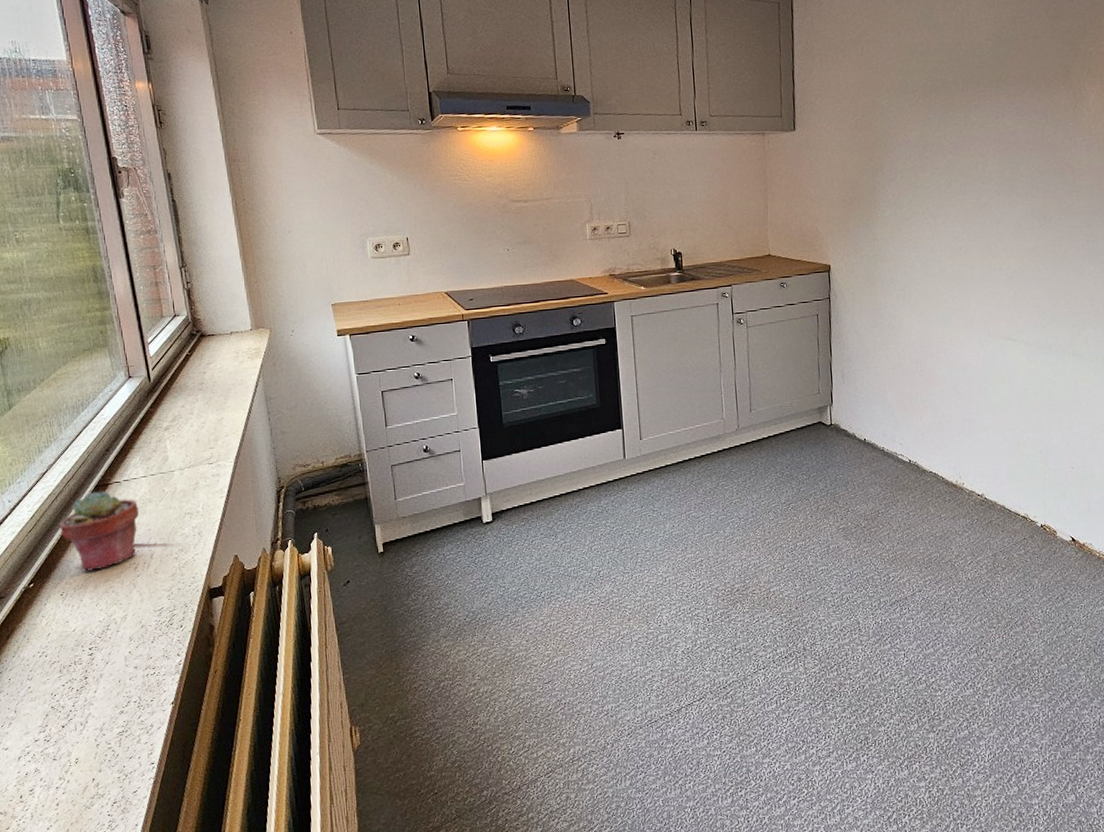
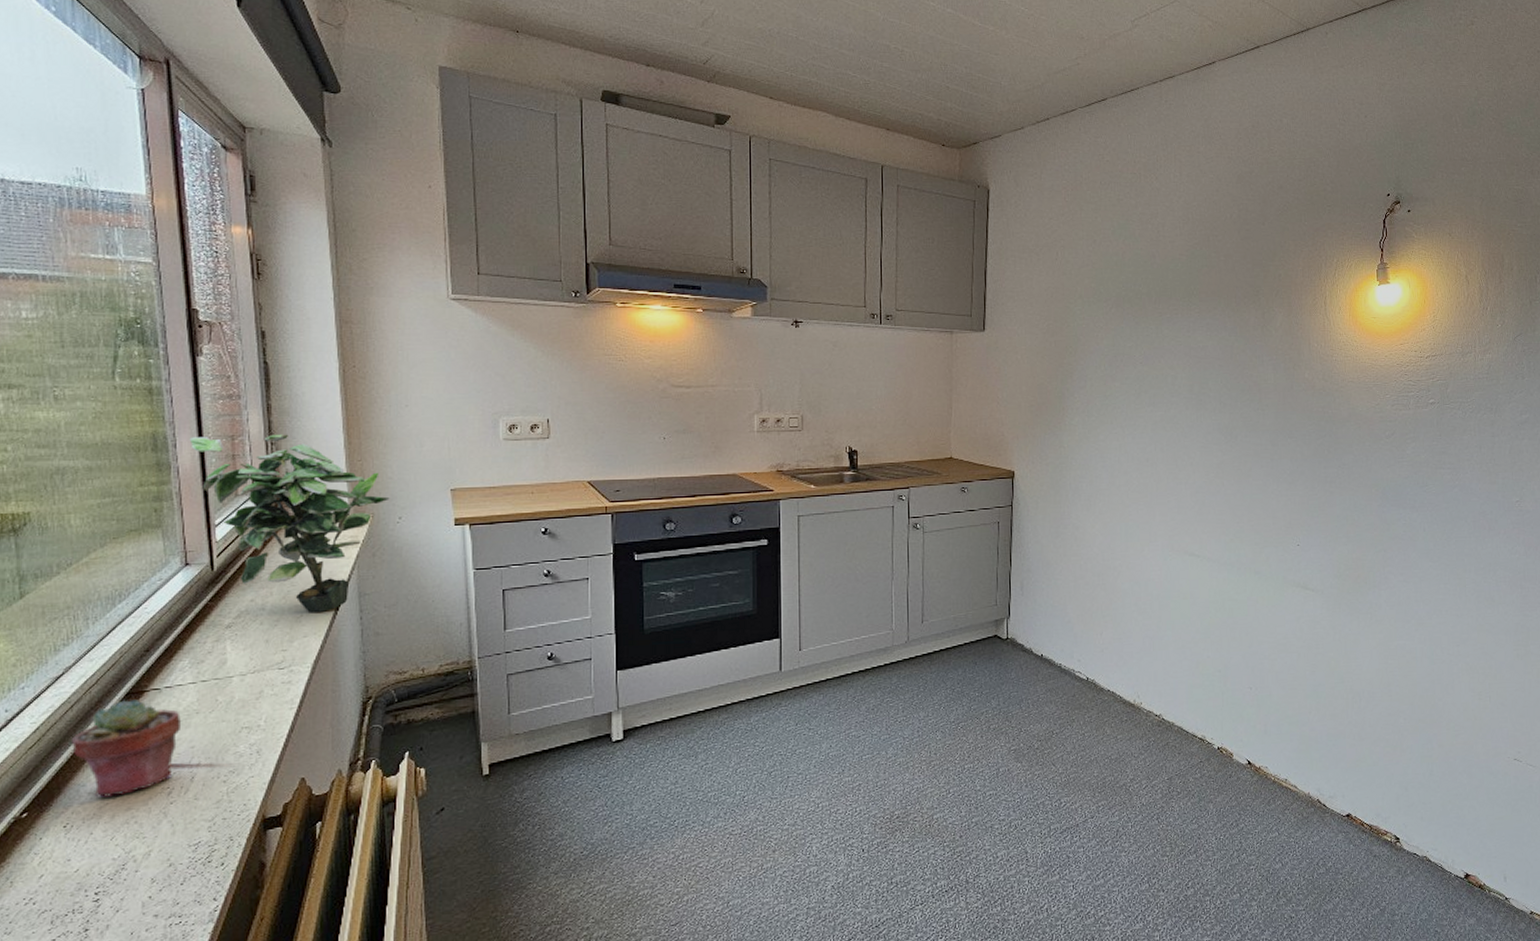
potted plant: none [121,262,283,416] -> present [189,434,390,613]

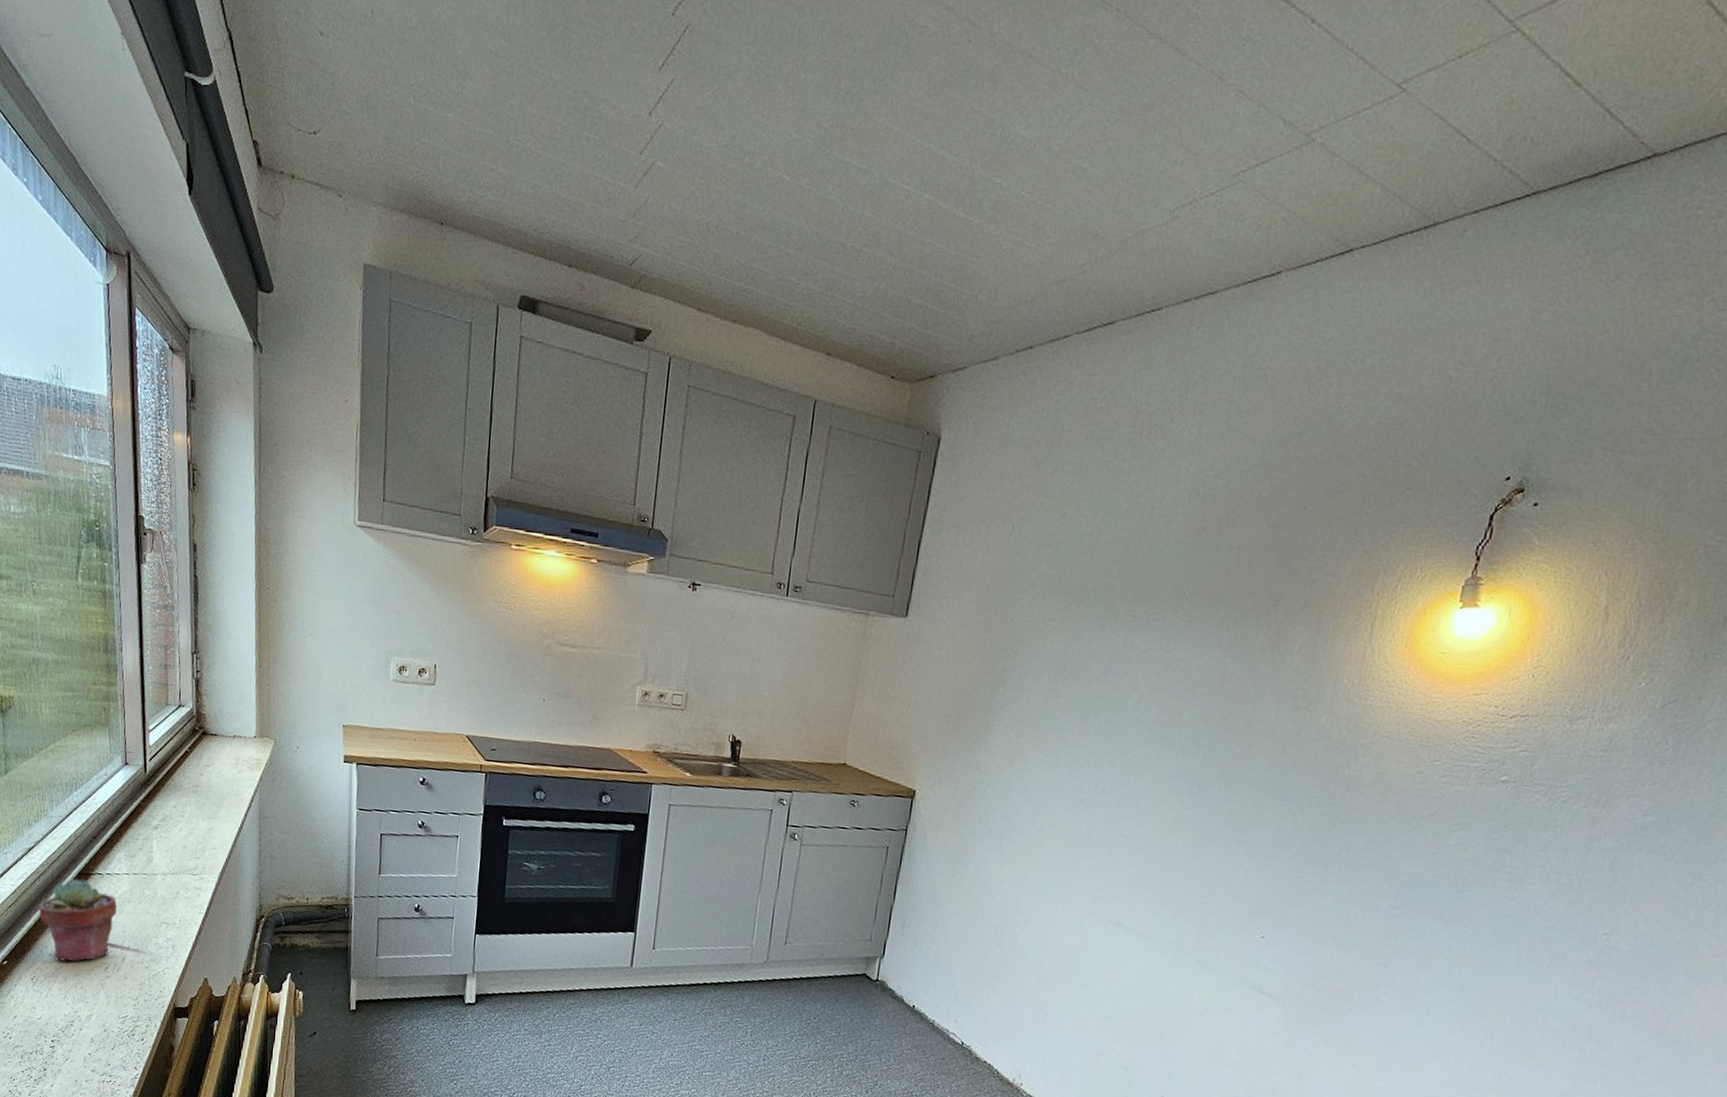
potted plant: present [189,434,390,613] -> none [132,643,290,829]

